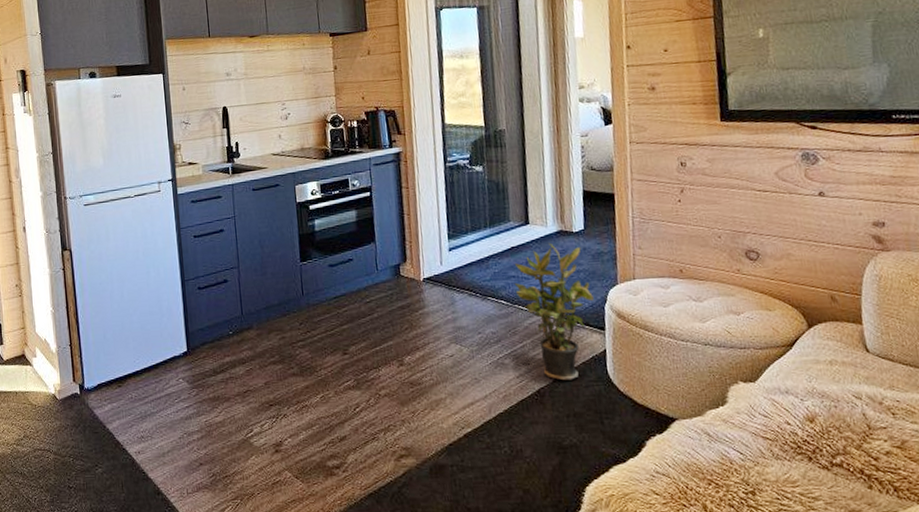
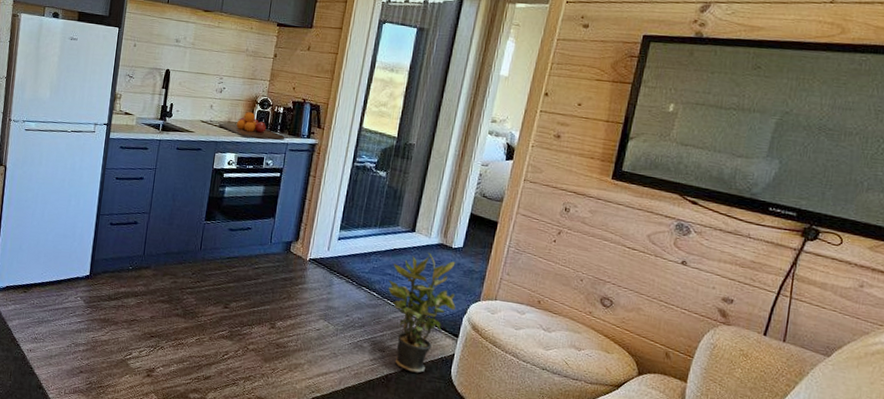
chopping board: none [292,133,366,162] -> present [219,112,285,140]

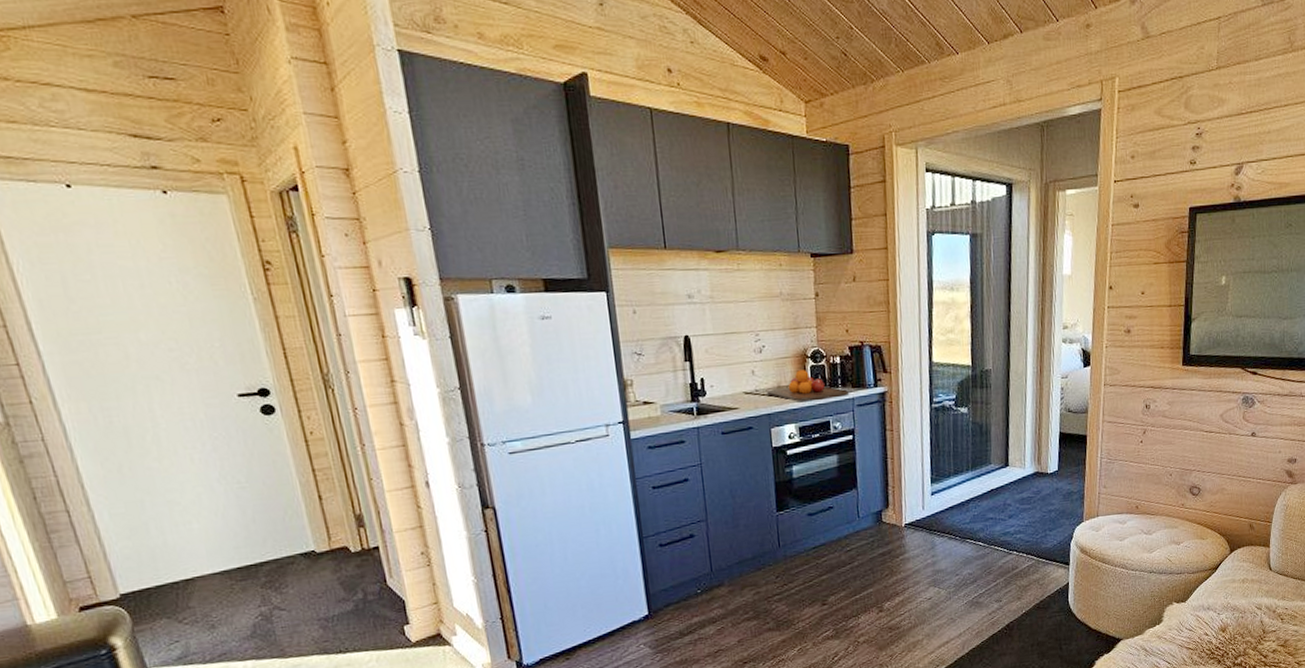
potted plant: present [388,252,456,374] -> none [991,484,1062,614]

